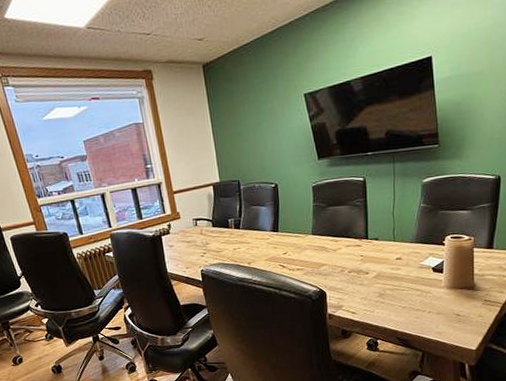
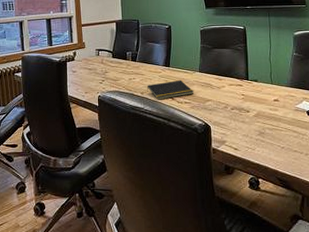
notepad: none [254,245,307,269] -> present [147,80,194,100]

